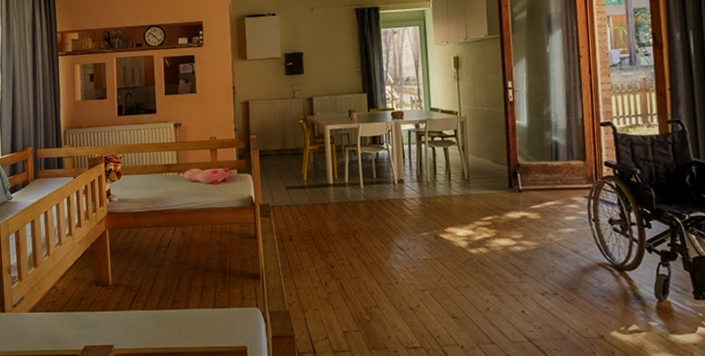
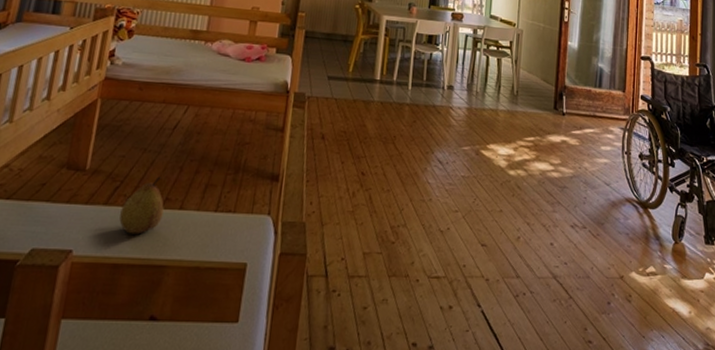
fruit: none [141,284,174,330] -> present [119,176,164,235]

